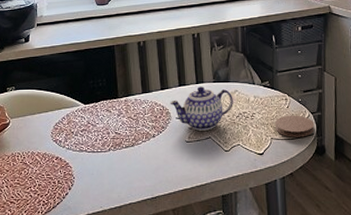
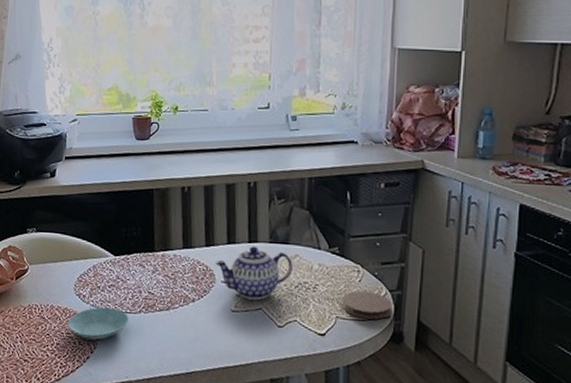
saucer: none [47,149,100,178] -> present [68,307,129,340]

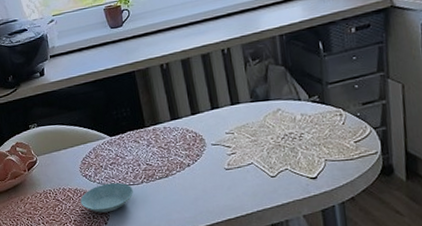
teapot: present [215,246,293,300] -> none [203,107,277,157]
coaster: present [343,290,393,320] -> none [329,131,379,158]

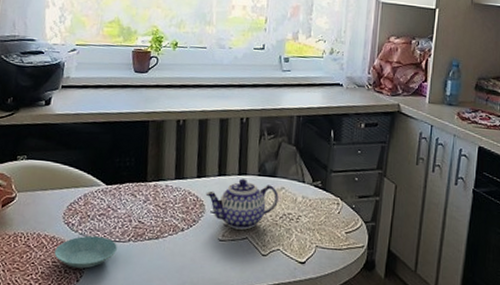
teapot: none [203,107,277,157] -> present [205,178,279,230]

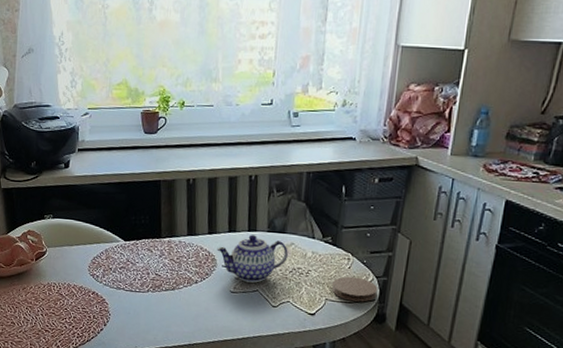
saucer: present [54,235,117,269] -> none [83,286,138,315]
coaster: none [322,222,367,249] -> present [332,276,378,302]

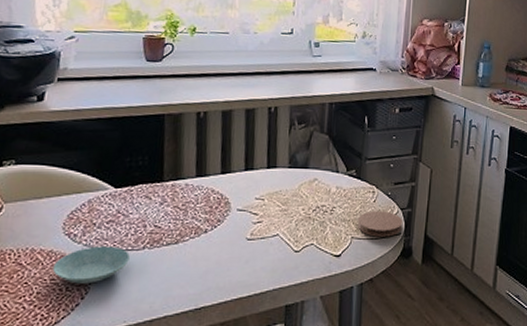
saucer: none [83,286,138,315] -> present [52,246,130,284]
teapot: present [217,234,288,283] -> none [231,172,311,226]

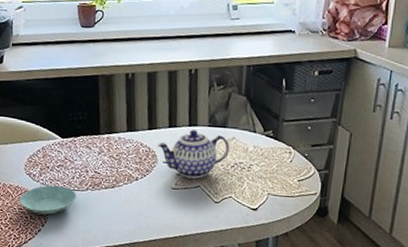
teapot: none [231,172,311,226] -> present [157,129,230,179]
coaster: present [358,210,403,237] -> none [274,170,320,196]

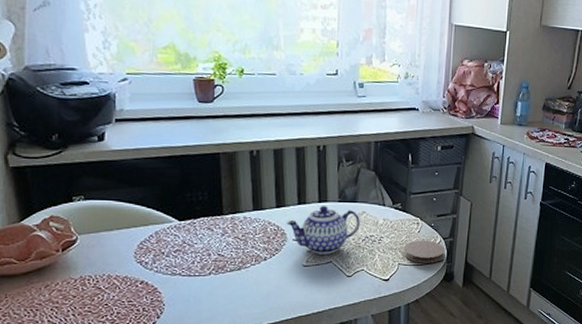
saucer: present [20,185,76,215] -> none [129,272,197,305]
coaster: none [274,170,320,196] -> present [404,240,446,263]

